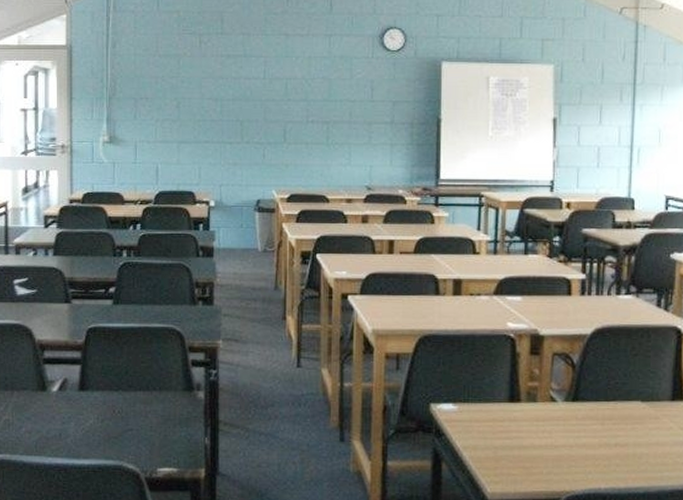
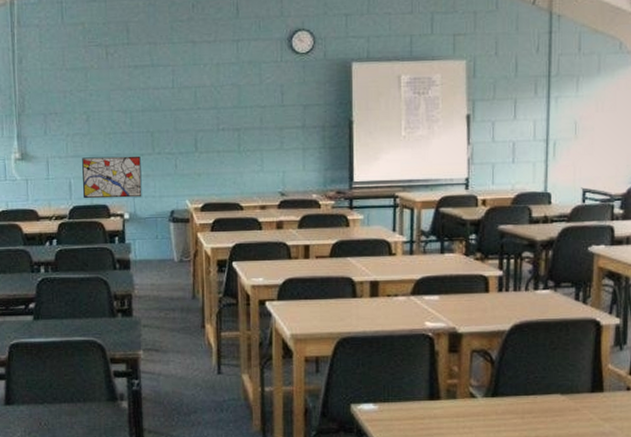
wall art: none [169,143,229,185] -> present [82,156,142,199]

